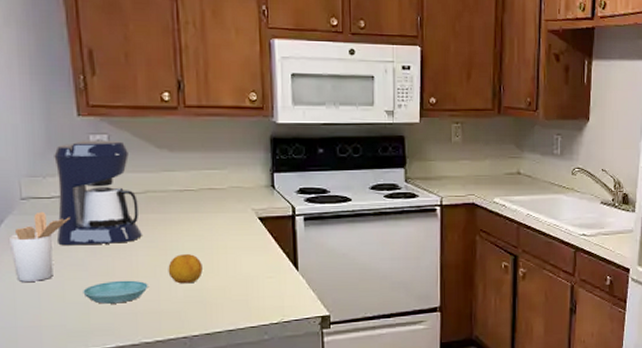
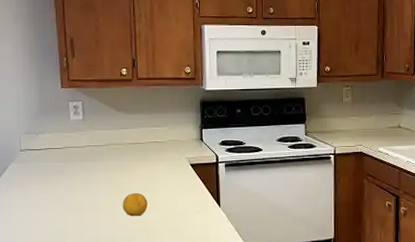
utensil holder: present [10,211,71,282] -> none [11,160,54,213]
coffee maker: present [54,140,142,246] -> none [43,105,104,186]
saucer: present [83,280,148,304] -> none [61,213,107,231]

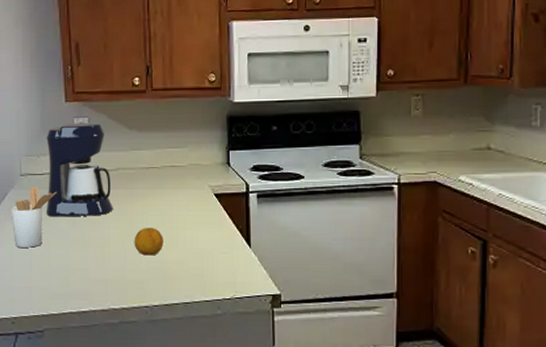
utensil holder: none [11,160,54,213] -> present [11,186,57,248]
coffee maker: none [43,105,104,186] -> present [46,122,113,217]

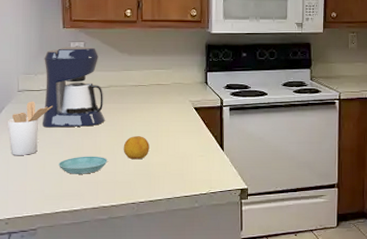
saucer: none [65,250,117,271] -> present [59,156,108,174]

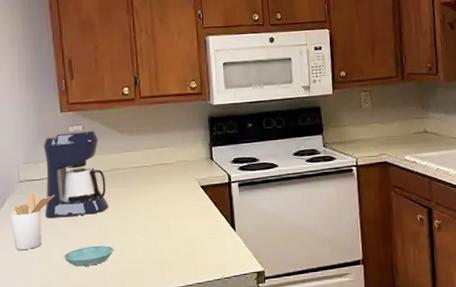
fruit: present [123,136,149,160] -> none [129,221,157,247]

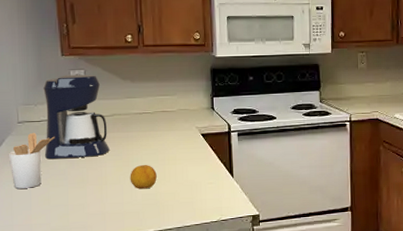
saucer: present [64,245,114,267] -> none [64,186,114,206]
fruit: none [129,221,157,247] -> present [130,165,157,189]

